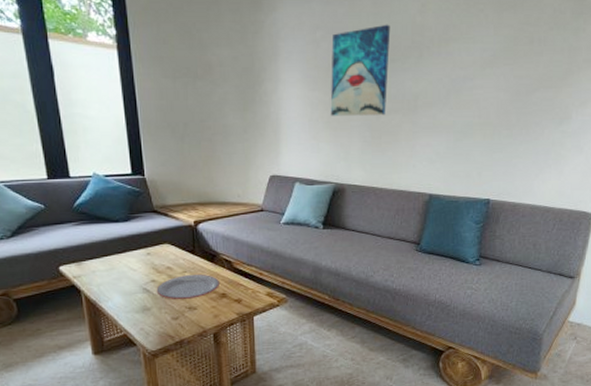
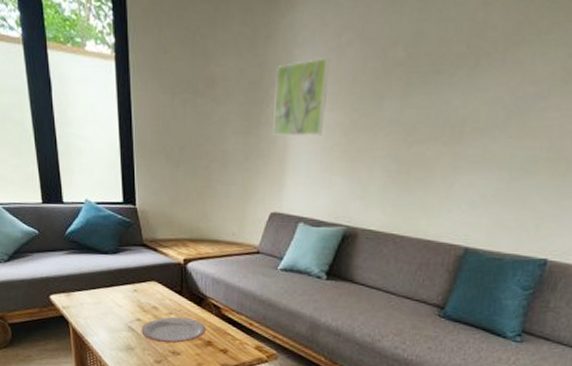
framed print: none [265,49,310,112] -> present [271,58,330,137]
wall art: present [330,24,391,116] -> none [349,22,440,144]

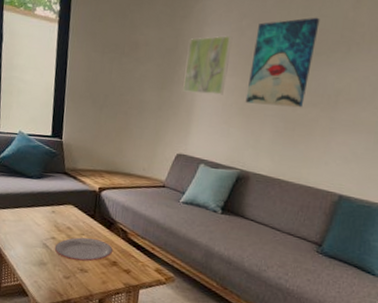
wall art: none [349,22,440,144] -> present [245,17,320,108]

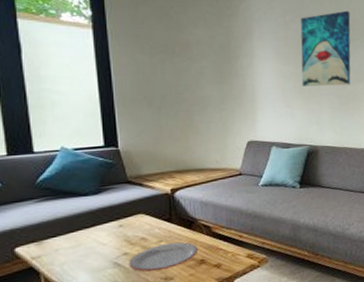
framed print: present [182,36,233,95] -> none [240,30,282,84]

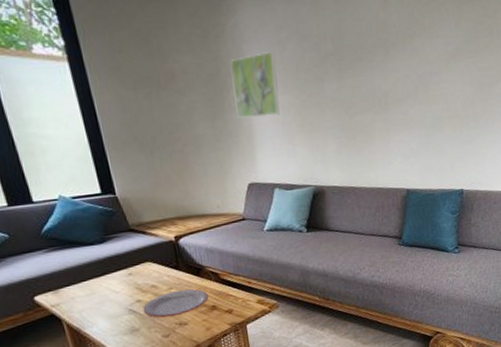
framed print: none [240,30,282,84] -> present [230,52,280,118]
wall art: present [300,10,351,86] -> none [297,22,358,119]

